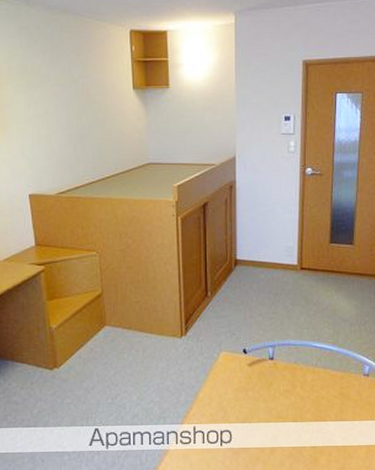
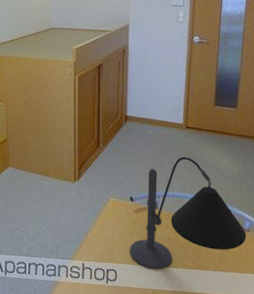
desk lamp: none [245,300,366,425] -> present [130,156,247,269]

